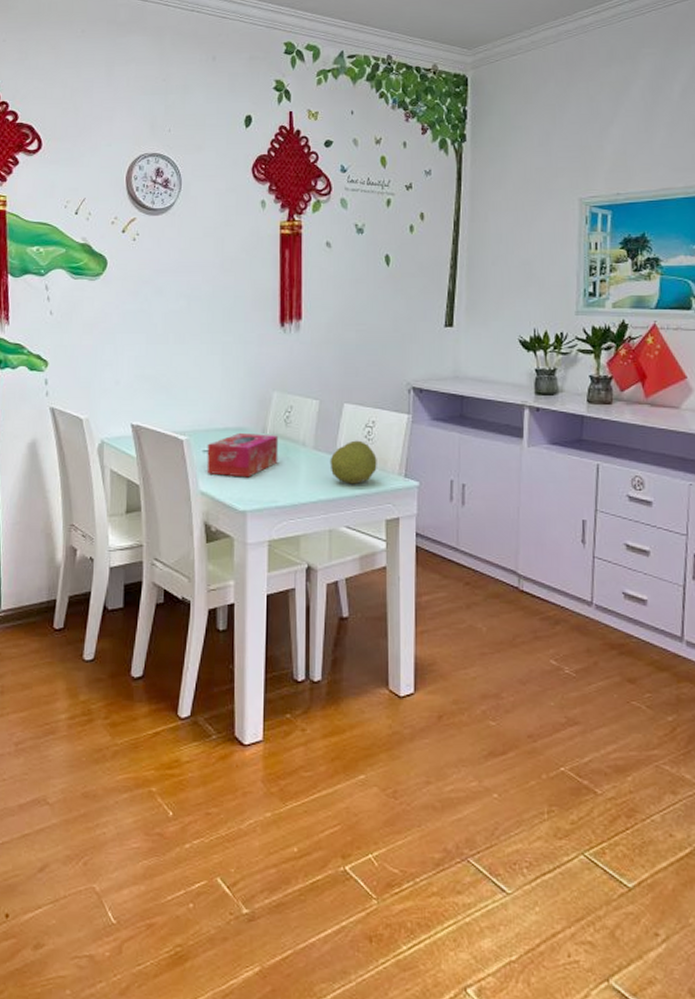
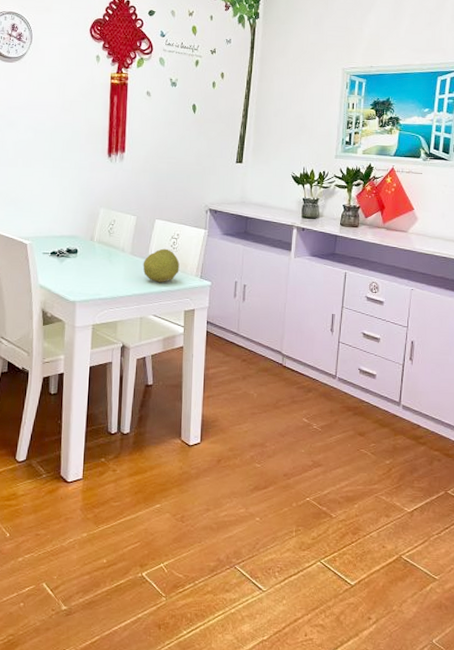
tissue box: present [206,432,279,478] -> none [45,239,103,275]

